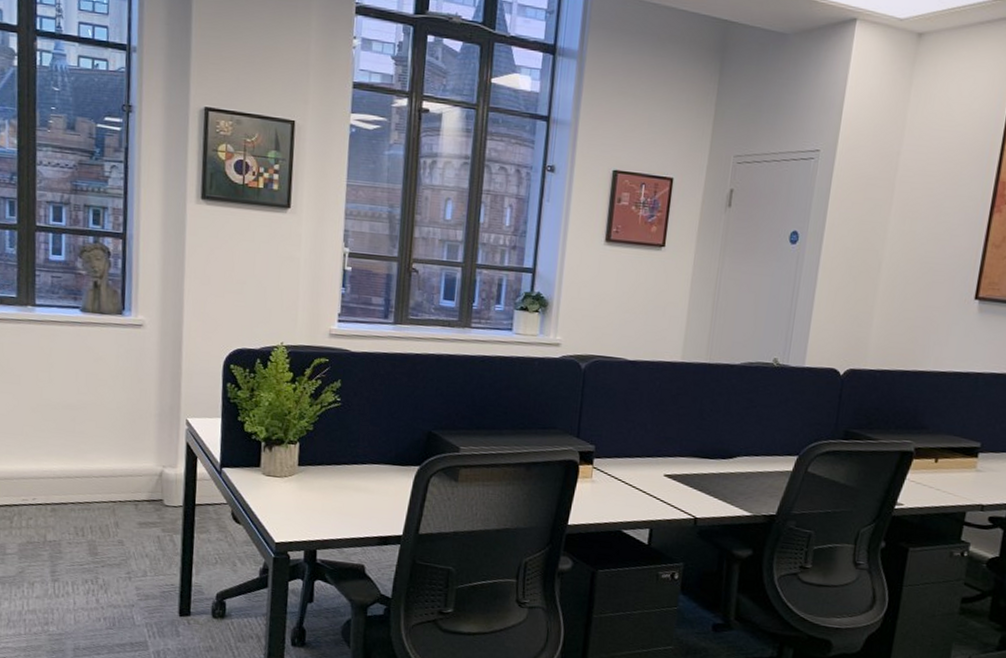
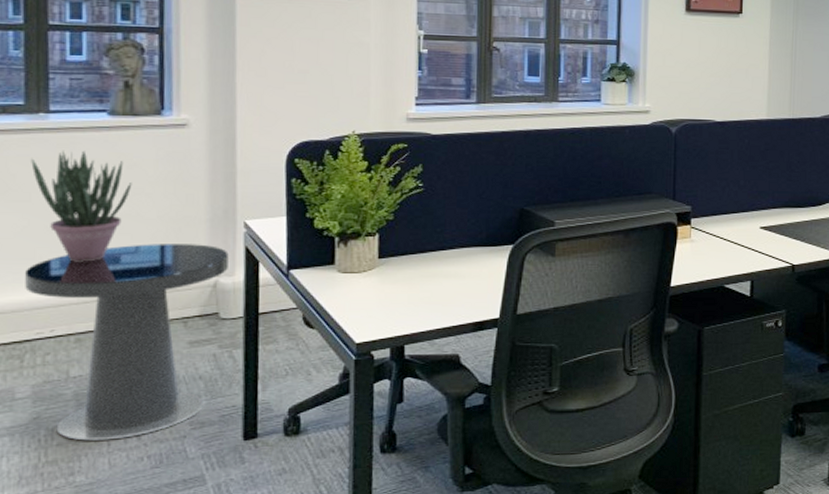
side table: none [14,430,173,600] -> present [24,244,229,441]
potted plant: none [21,340,98,442] -> present [31,150,132,262]

